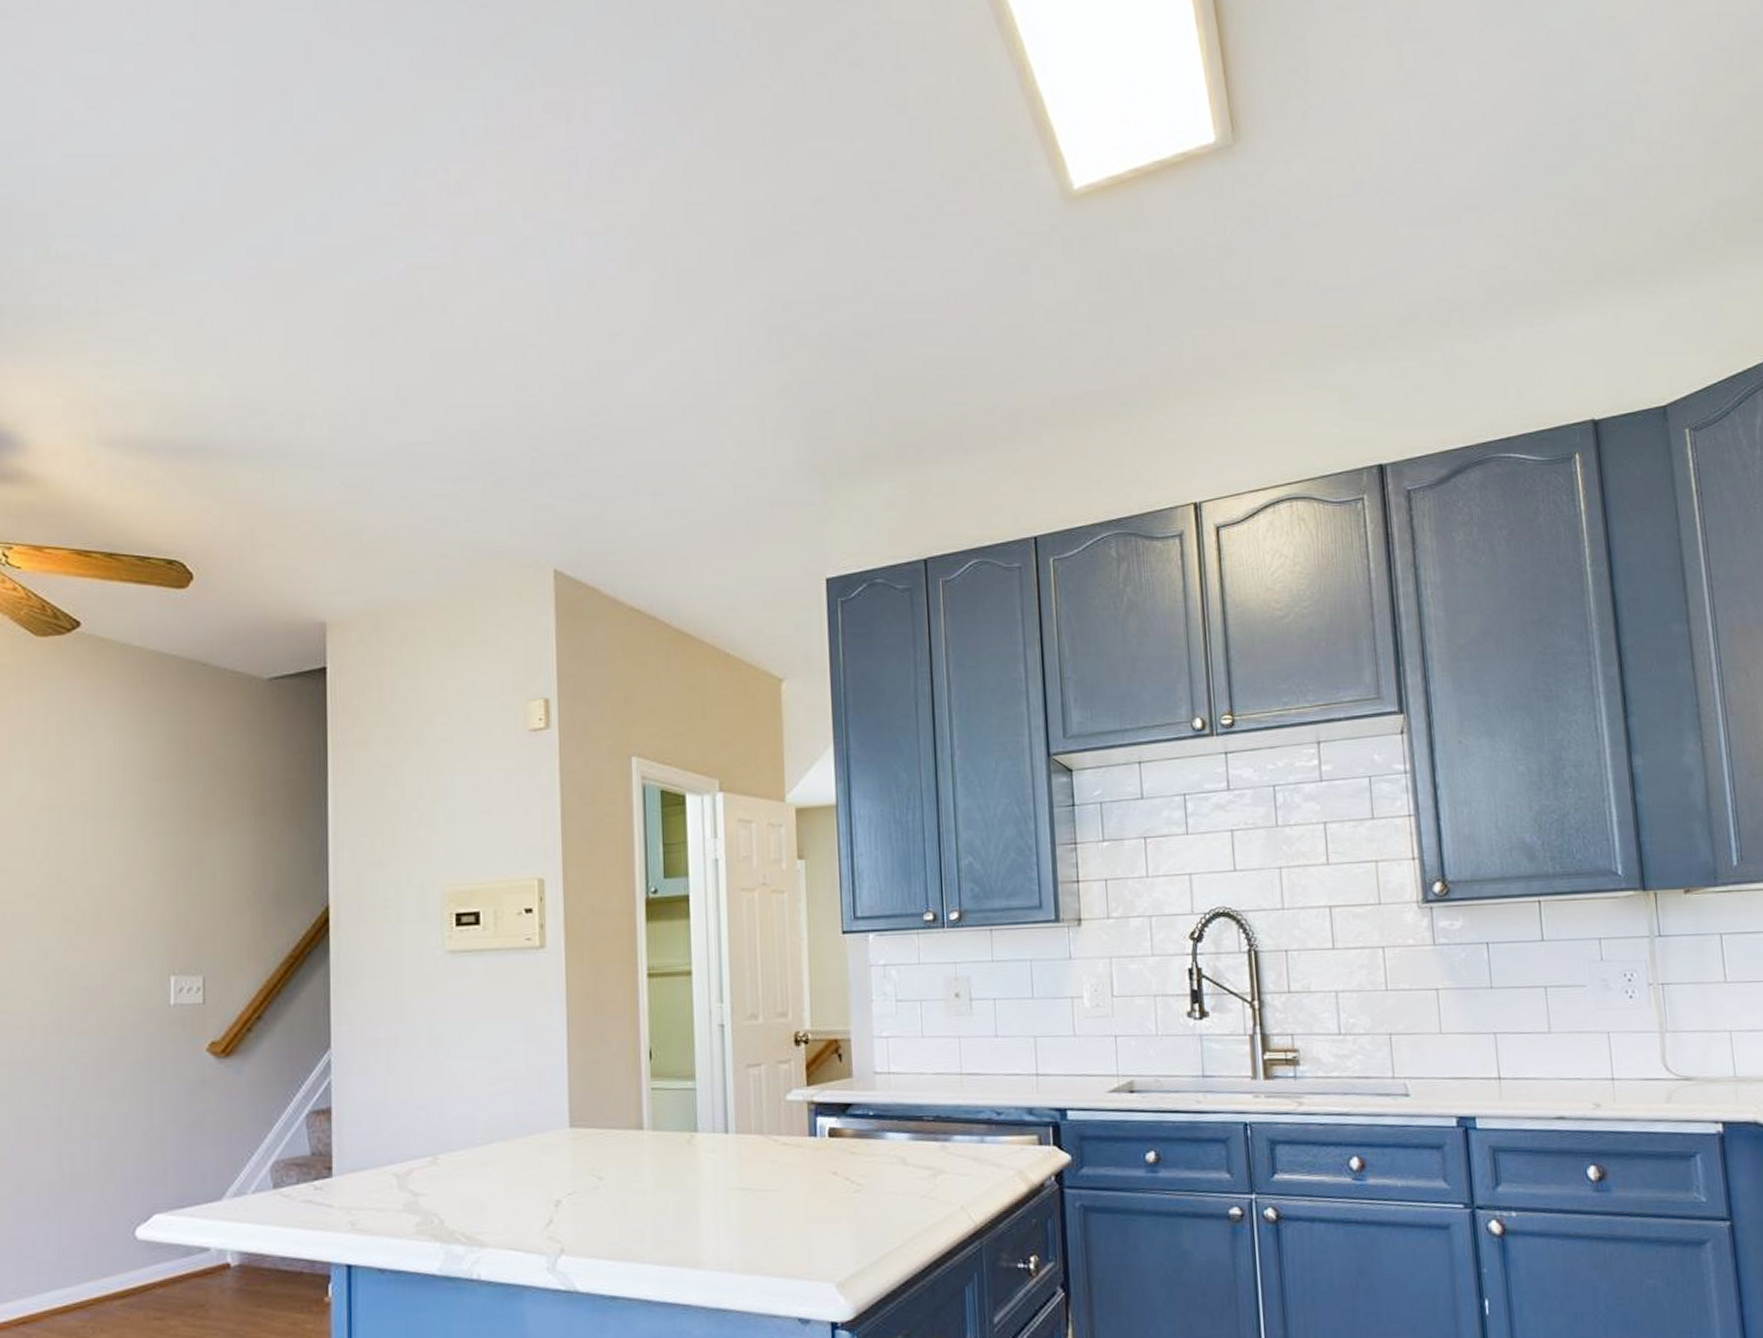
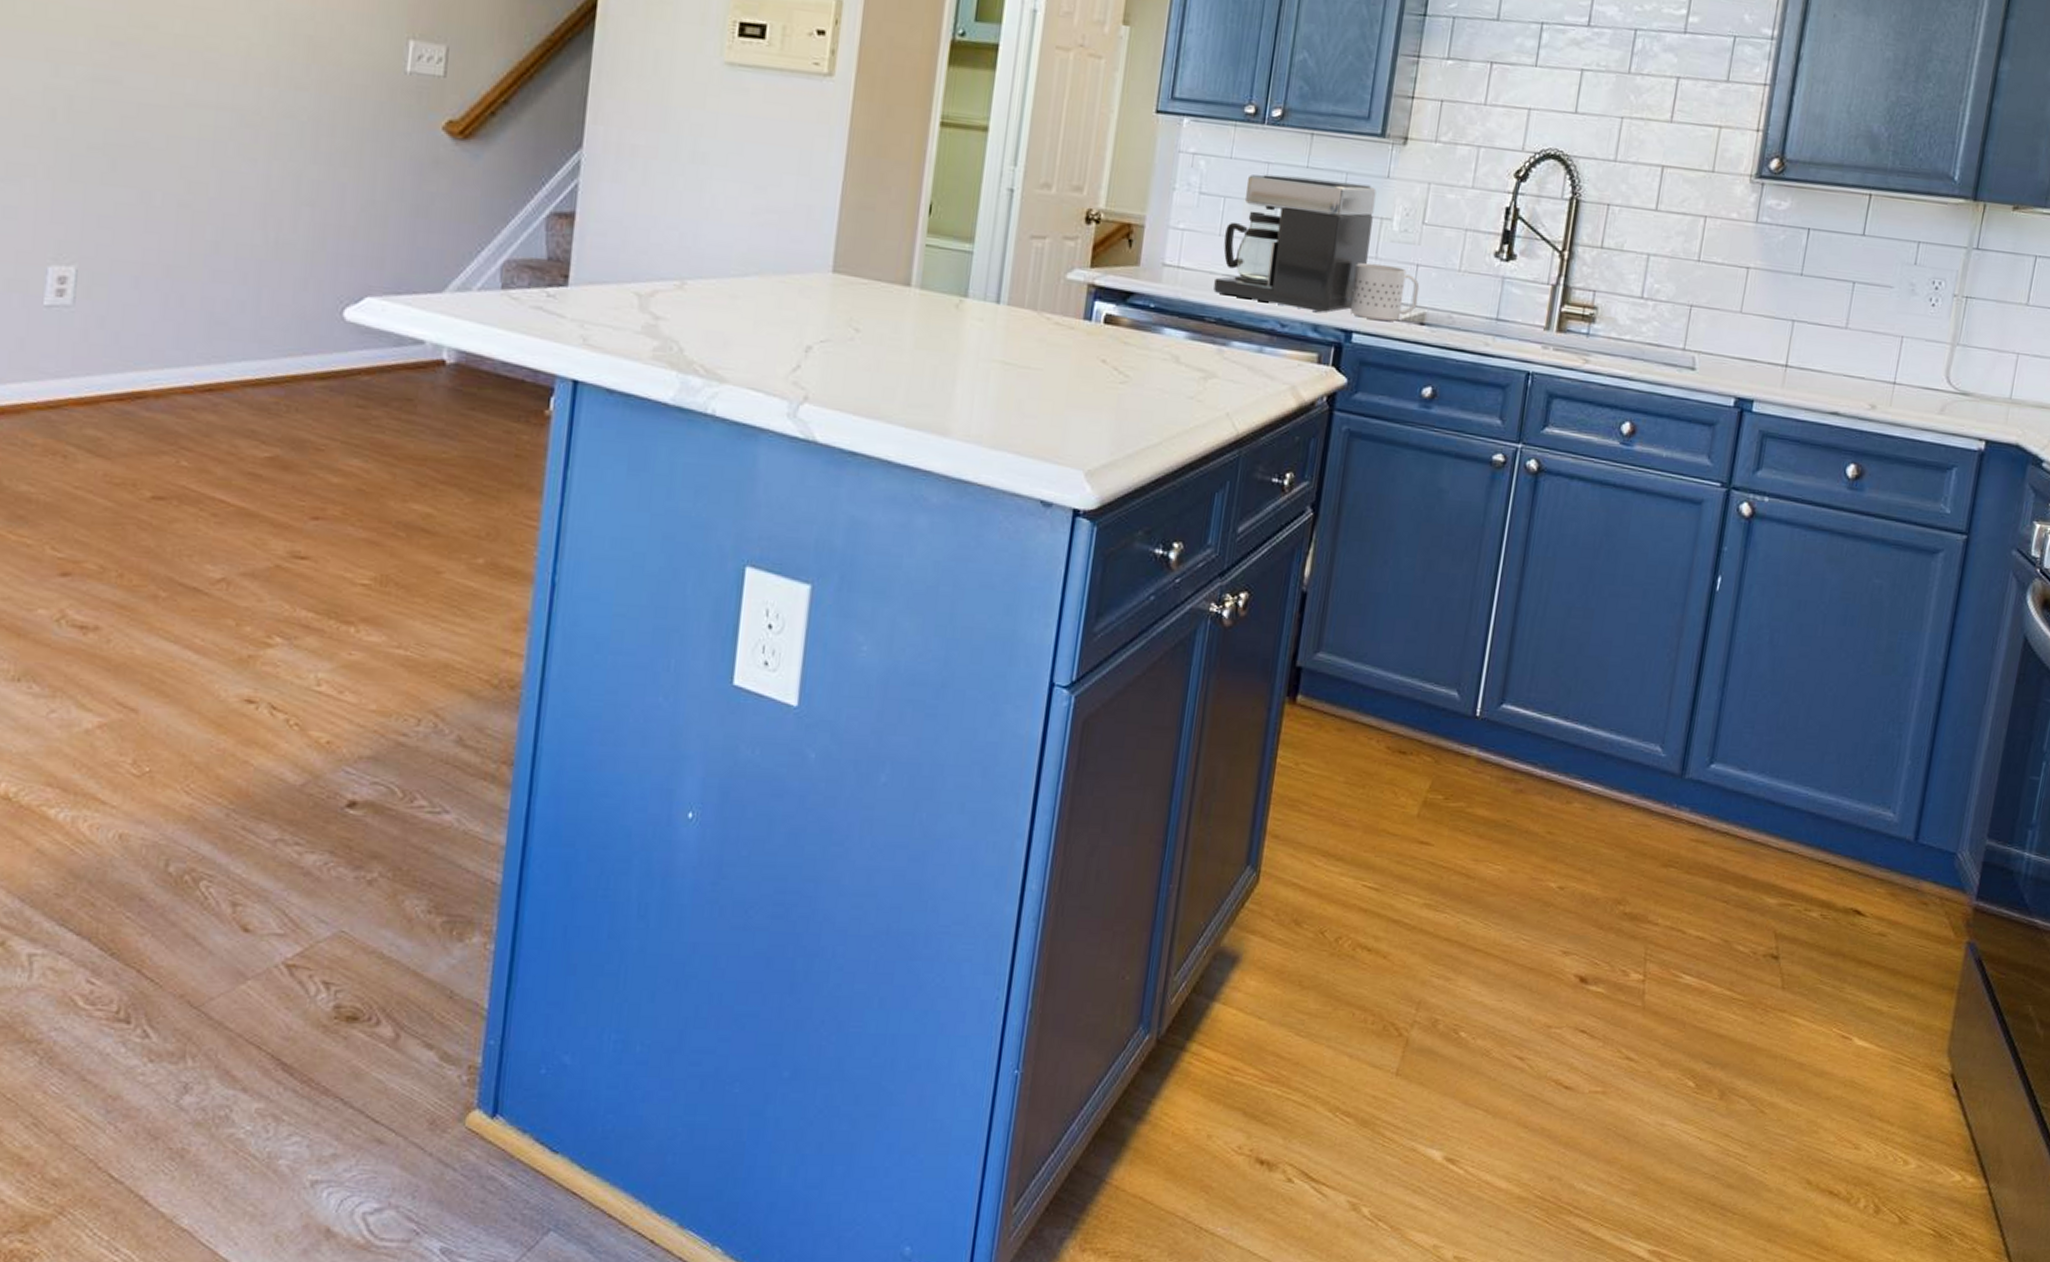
coffee maker: none [926,968,1067,1097] -> present [1213,174,1377,313]
mug: none [1056,1040,1124,1095] -> present [1349,263,1420,321]

